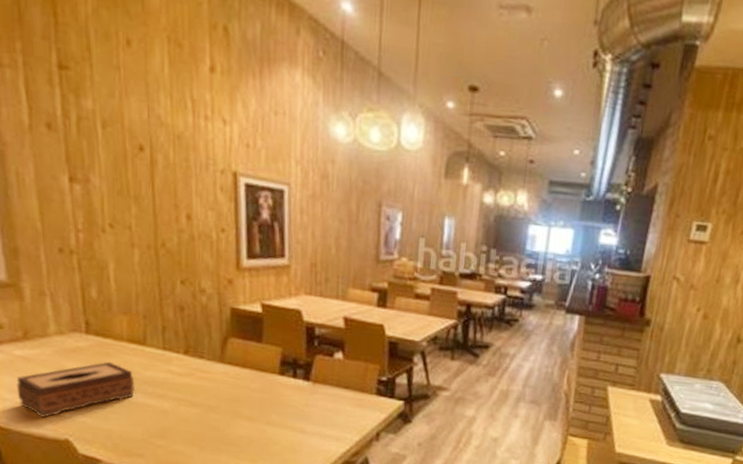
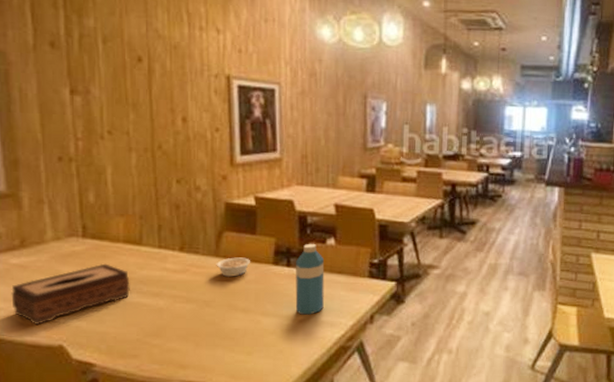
legume: none [221,364,256,384] -> present [216,257,250,277]
water bottle: none [301,355,332,428] -> present [295,243,325,315]

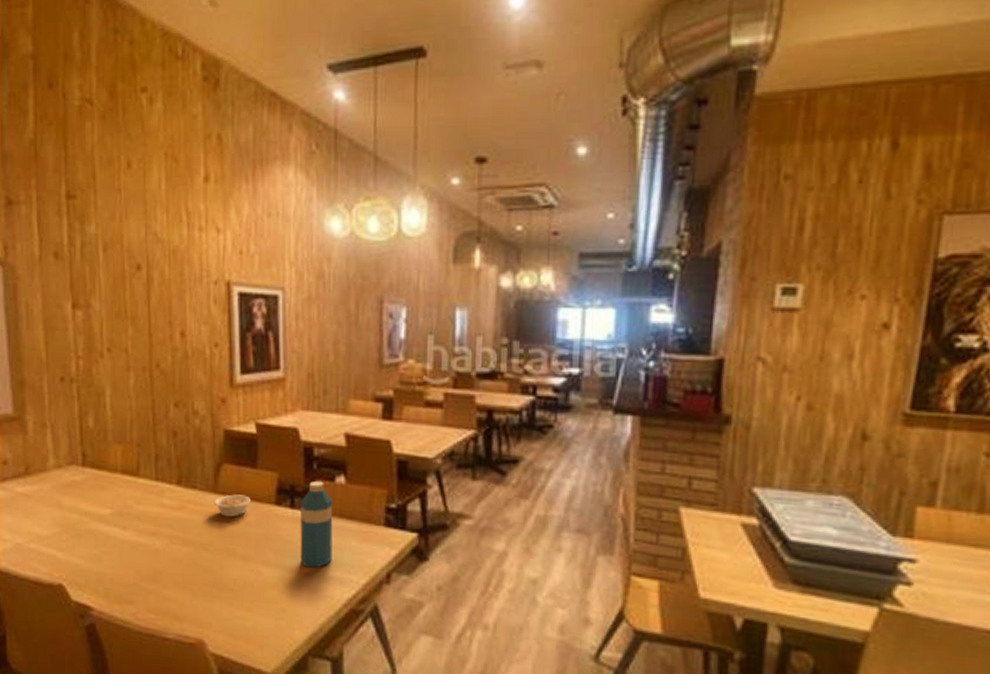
tissue box: present [11,263,130,325] -> none [16,495,127,560]

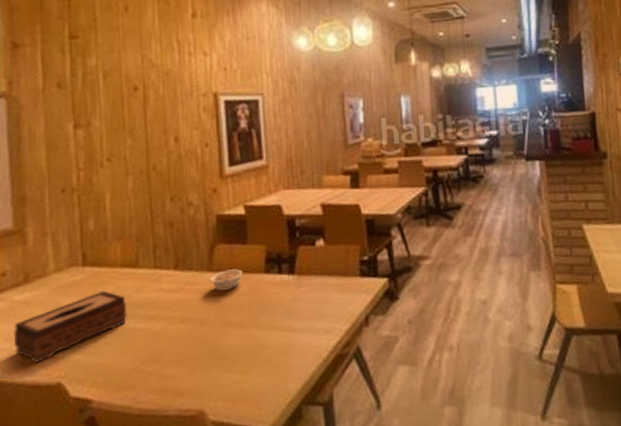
tissue box: none [16,495,127,560] -> present [13,290,127,363]
water bottle: present [300,480,333,568] -> none [287,246,318,324]

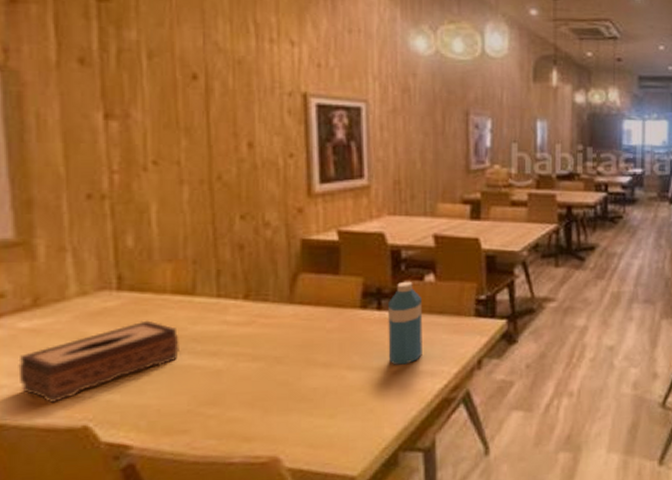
legume: present [209,269,242,291] -> none [290,302,332,327]
water bottle: none [287,246,318,324] -> present [388,281,423,365]

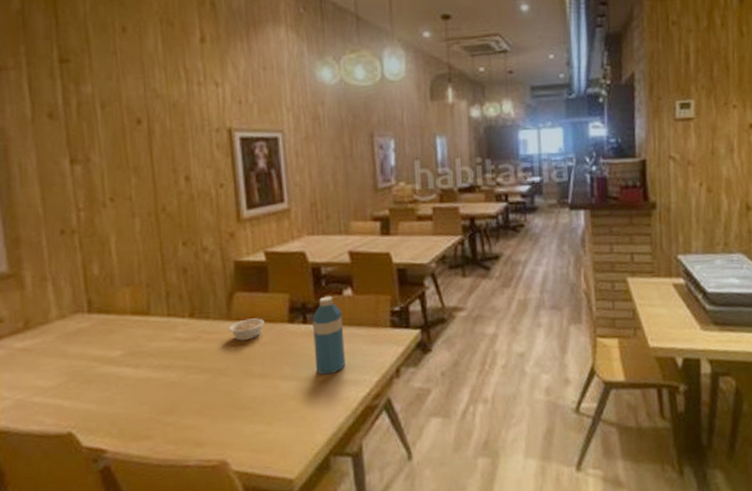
tissue box: present [18,320,179,403] -> none [16,338,140,412]
legume: none [290,302,332,327] -> present [228,318,264,341]

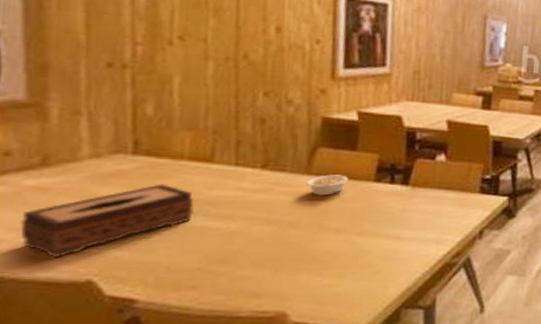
tissue box: none [16,338,140,412] -> present [20,183,194,258]
water bottle: present [312,295,345,375] -> none [397,159,433,233]

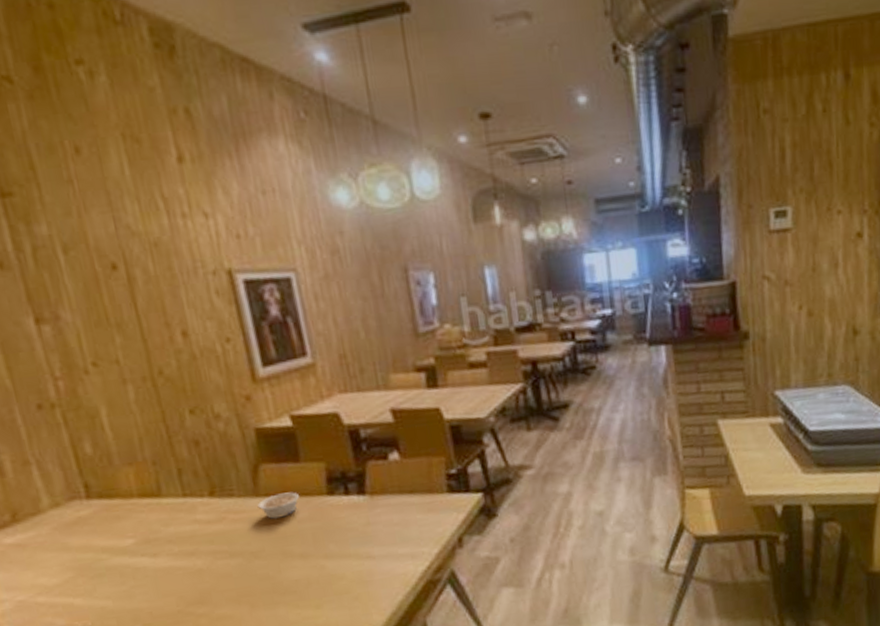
tissue box: present [20,183,194,258] -> none [12,526,158,613]

